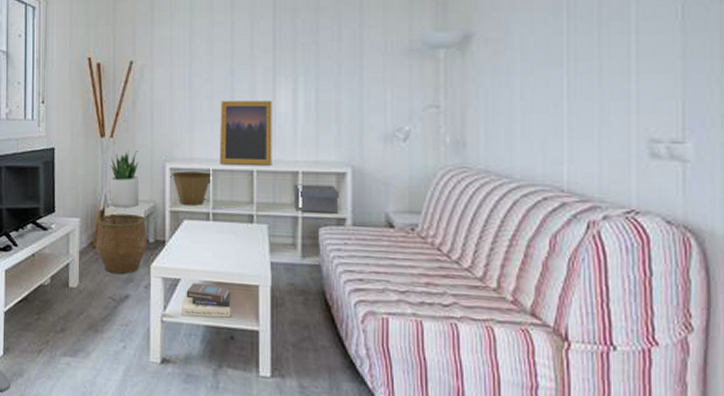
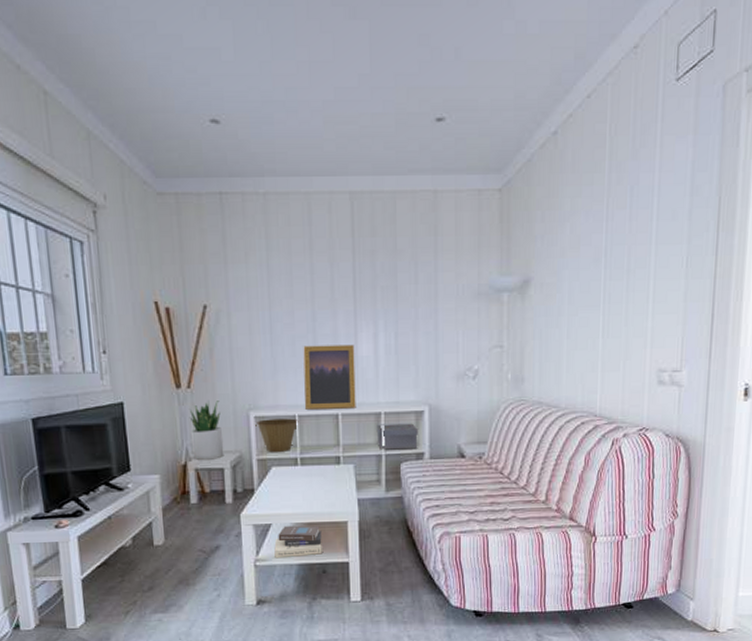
basket: present [95,213,148,274] -> none [179,466,237,526]

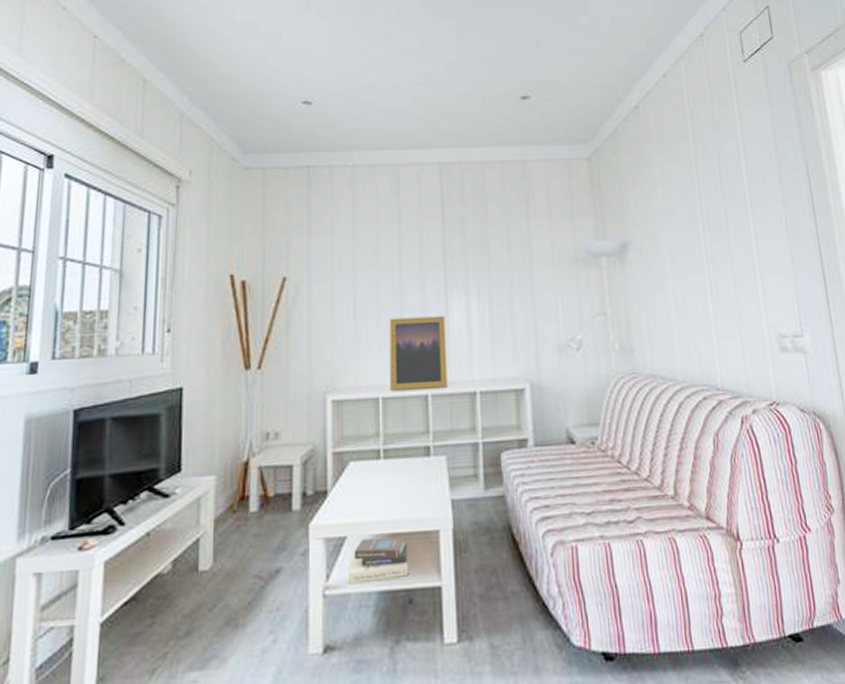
planter: present [189,401,224,461] -> none [256,383,295,457]
basket: present [257,418,298,452] -> none [334,401,381,443]
decorative box: present [376,423,418,450] -> none [471,403,519,437]

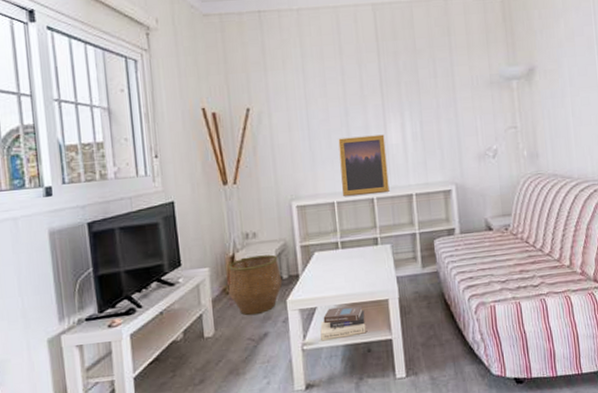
basket: none [236,462,306,543] -> present [228,254,283,315]

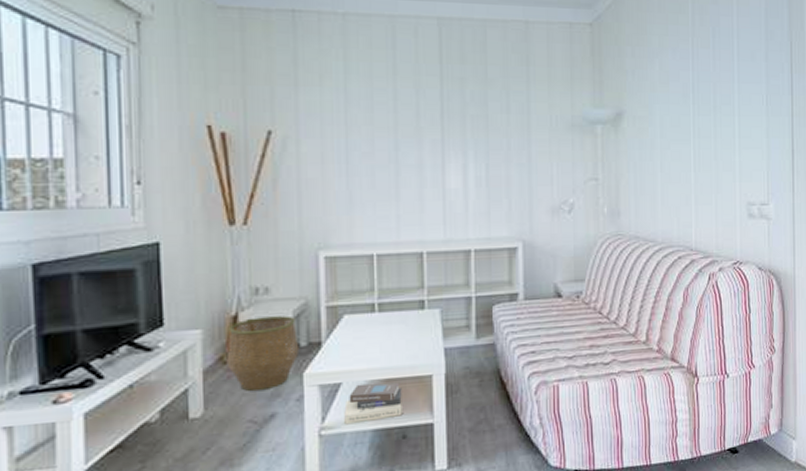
picture frame: present [338,134,390,196] -> none [384,176,443,248]

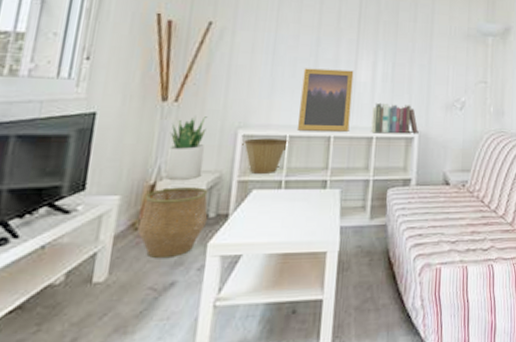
planter: none [244,239,286,311] -> present [166,116,206,181]
basket: none [327,258,376,298] -> present [244,138,288,173]
books: present [344,382,402,425] -> none [239,256,297,297]
picture frame: none [384,176,443,248] -> present [298,68,354,131]
books: none [468,211,521,246] -> present [371,102,418,134]

